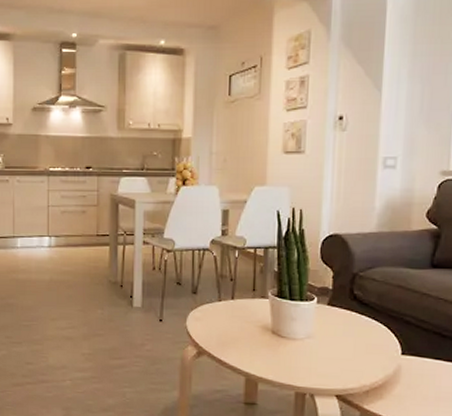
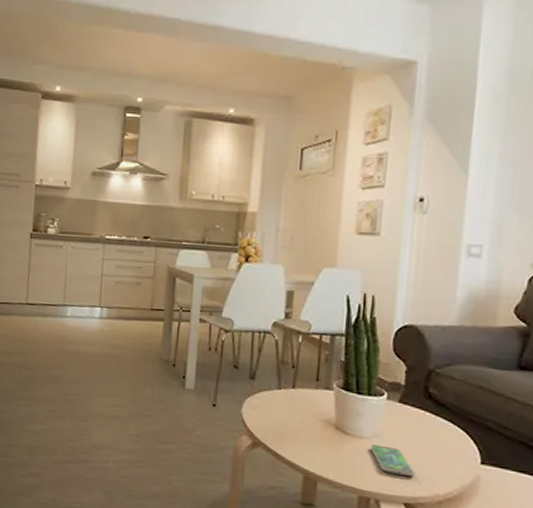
smartphone: none [304,344,344,370] -> present [370,444,414,476]

